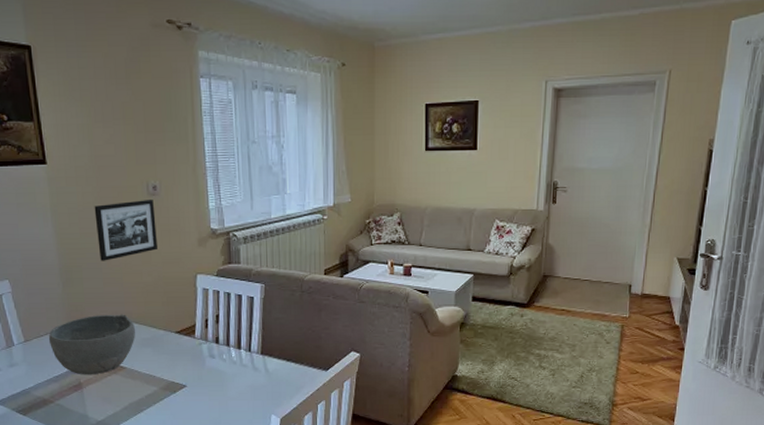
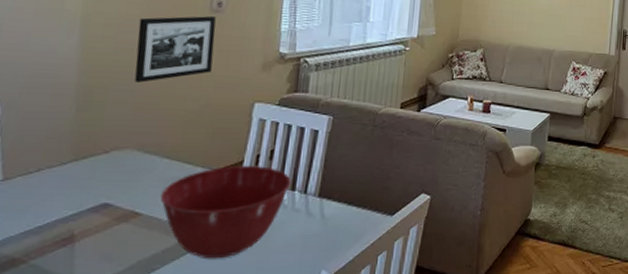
bowl: present [49,314,136,375] -> none [40,146,165,225]
mixing bowl: none [136,329,237,404] -> present [160,166,291,259]

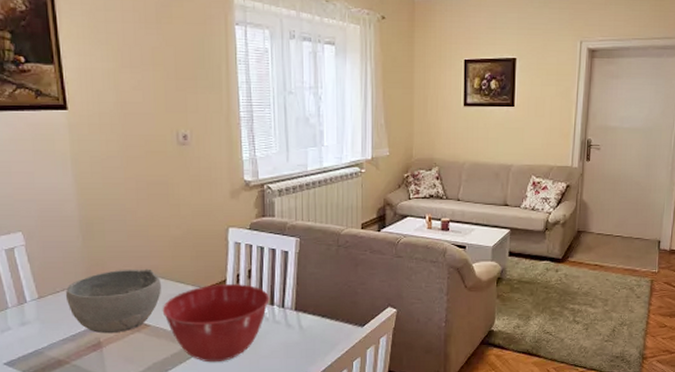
bowl: none [40,146,165,225] -> present [66,269,162,334]
picture frame: present [135,16,216,83] -> none [119,149,187,213]

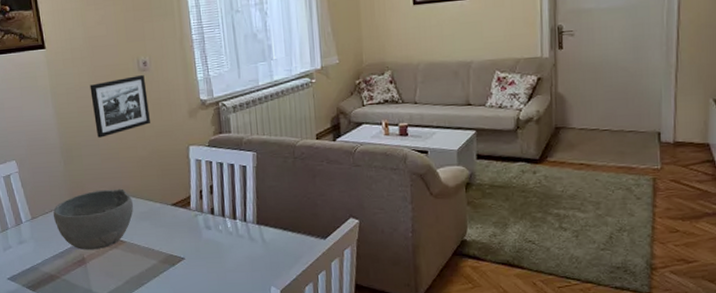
picture frame: none [119,149,187,213] -> present [89,75,150,138]
mixing bowl: present [162,284,270,363] -> none [135,200,232,277]

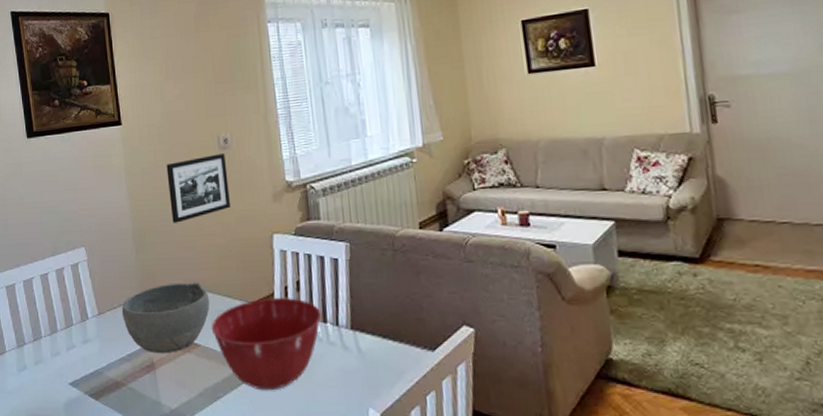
mixing bowl: none [135,200,232,277] -> present [211,298,322,391]

